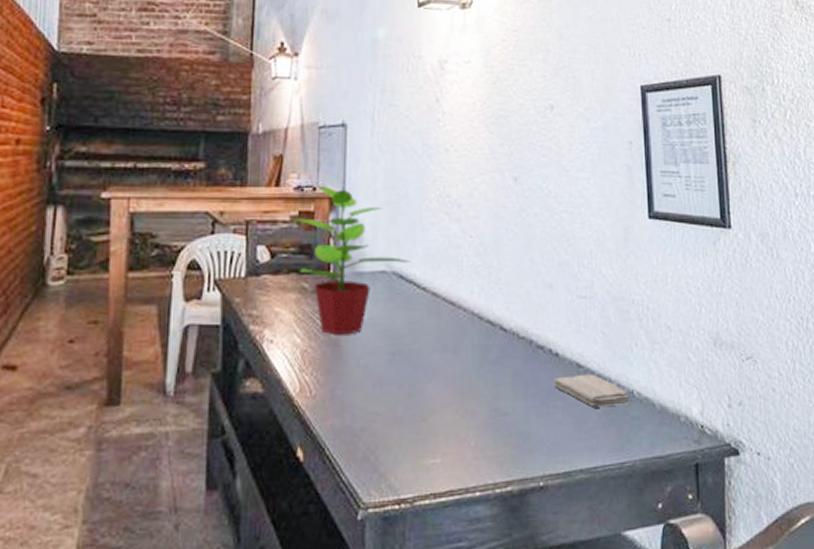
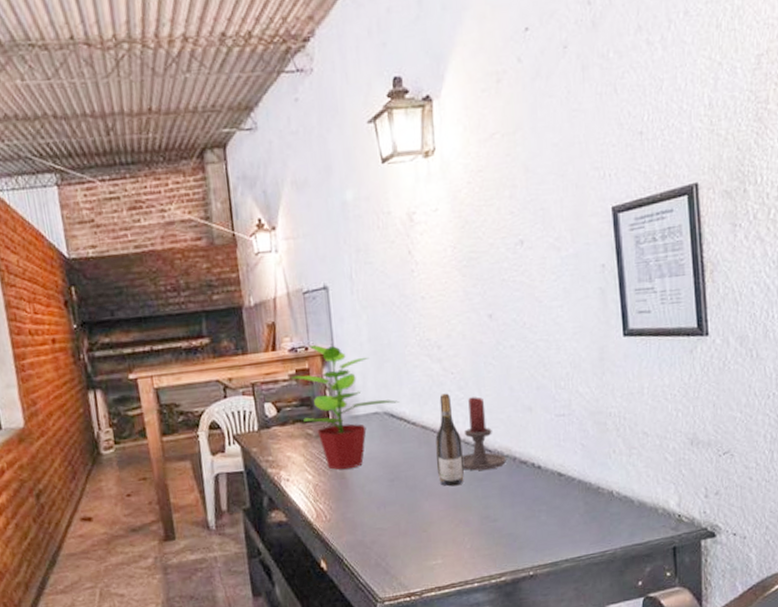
wine bottle: none [446,258,475,368] -> present [435,393,464,486]
candle holder: none [473,266,522,352] -> present [461,397,506,471]
washcloth: present [553,374,631,408] -> none [537,480,611,509]

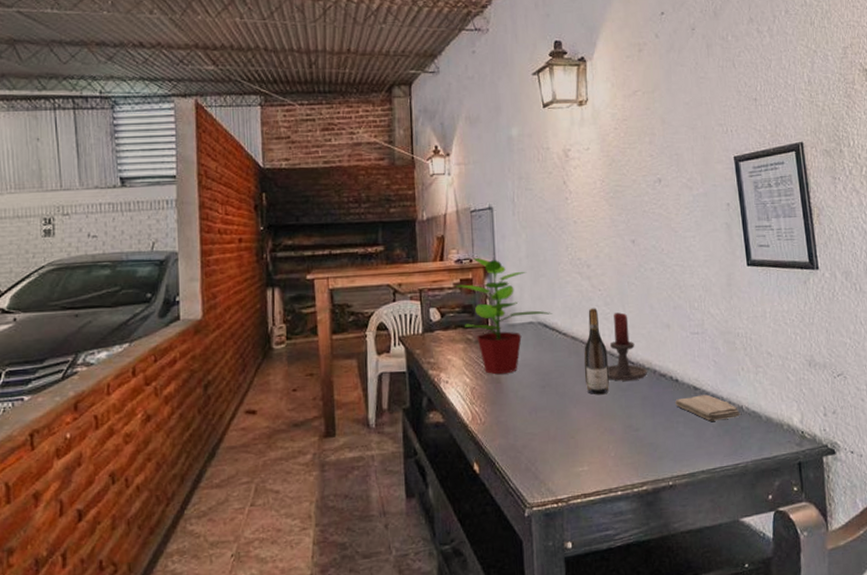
washcloth: none [537,480,611,509] -> present [675,394,741,421]

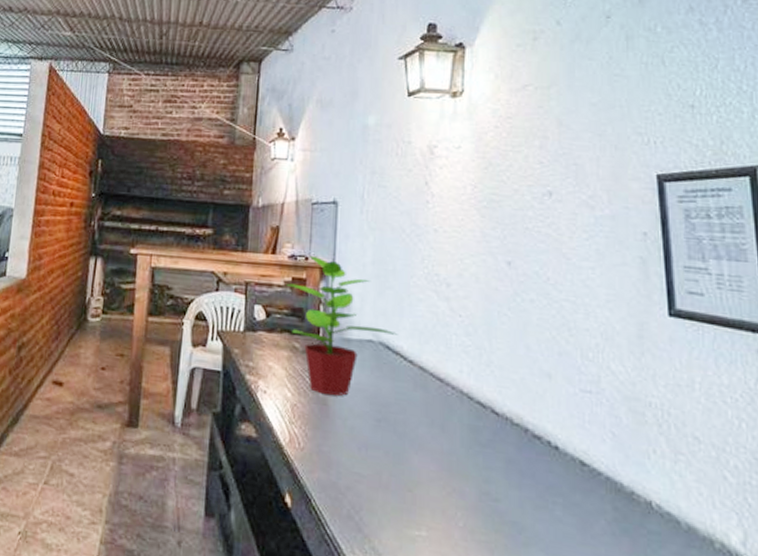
wine bottle: present [584,308,609,395] -> none [433,336,464,446]
candle holder: present [607,312,647,381] -> none [462,347,516,436]
washcloth: present [675,394,741,421] -> none [552,472,648,515]

